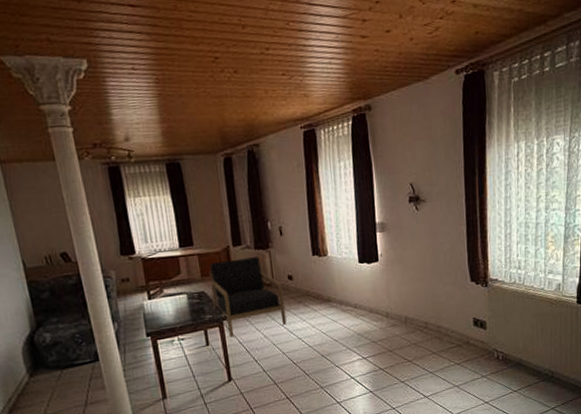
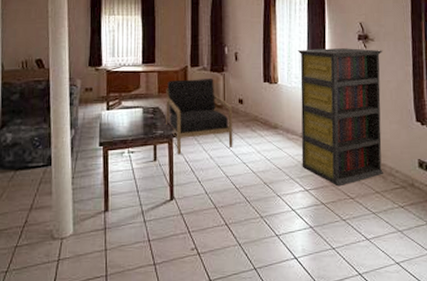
bookshelf: none [345,211,440,352] -> present [297,48,384,187]

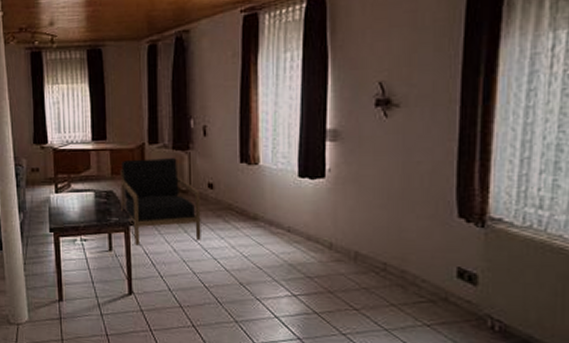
bookshelf: present [297,48,384,187] -> none [286,117,413,294]

